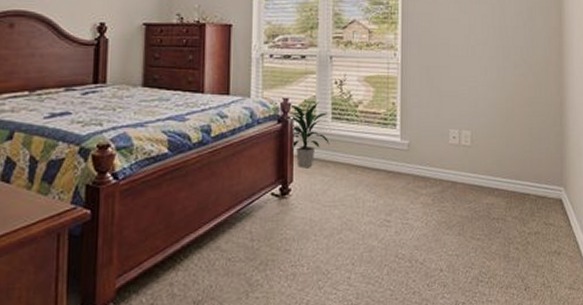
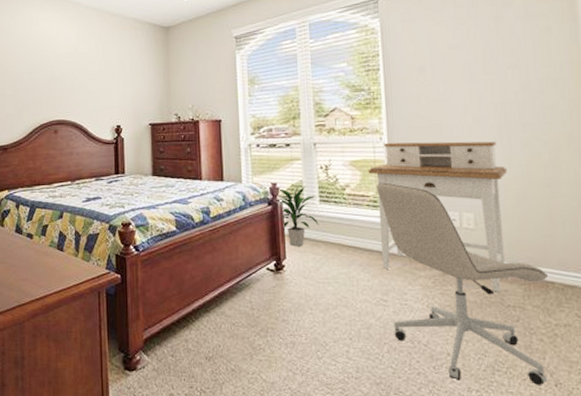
desk: none [381,59,500,207] -> present [368,141,507,292]
office chair: none [387,99,525,296] -> present [375,182,548,385]

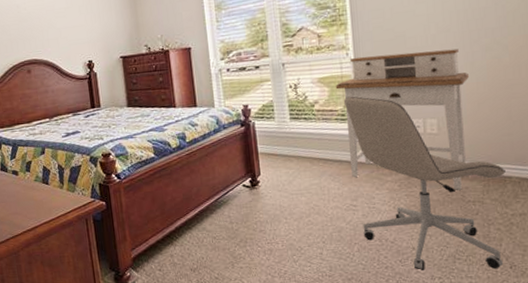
indoor plant: present [277,186,319,247] -> none [249,106,291,163]

